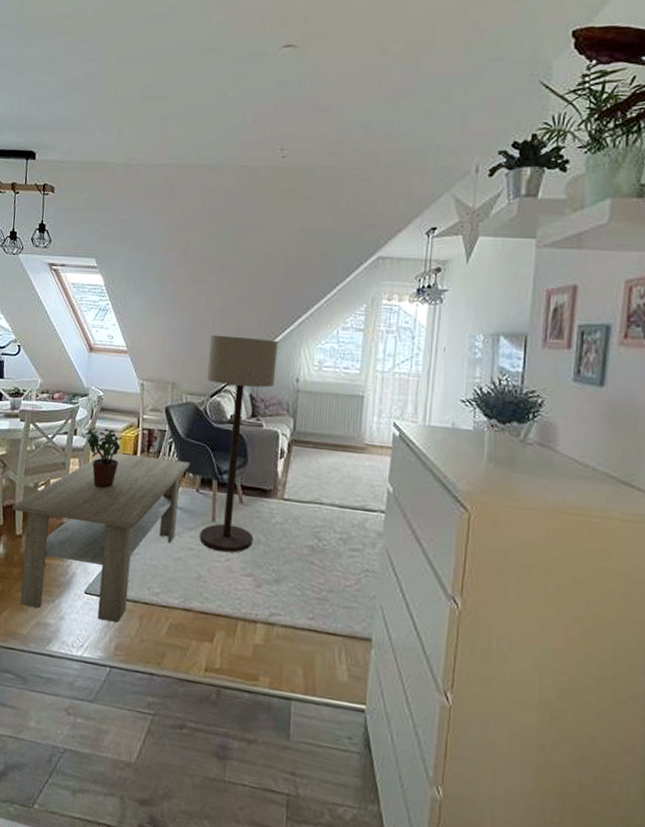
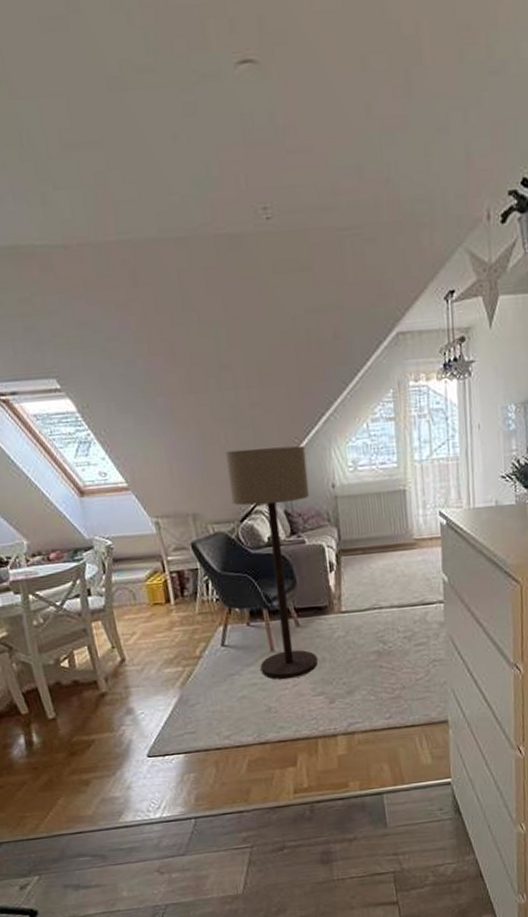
coffee table: present [12,452,190,623] -> none [34,597,234,788]
potted plant: present [85,427,123,489] -> none [102,580,152,647]

